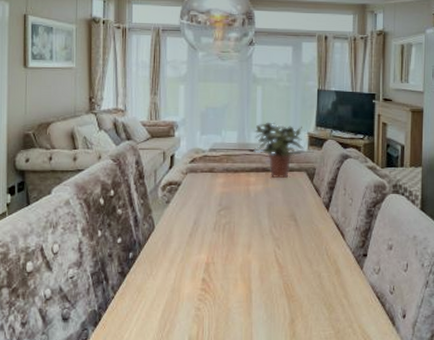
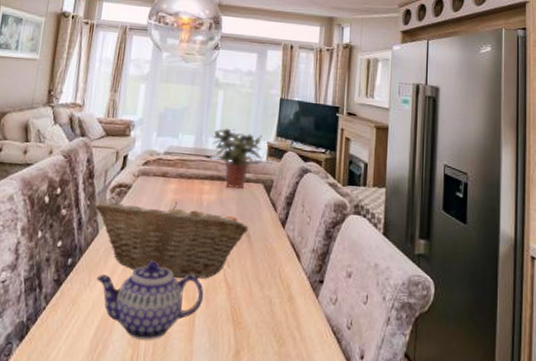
fruit basket: none [149,194,295,263] -> present [95,201,248,279]
teapot: none [157,249,258,317] -> present [96,261,204,340]

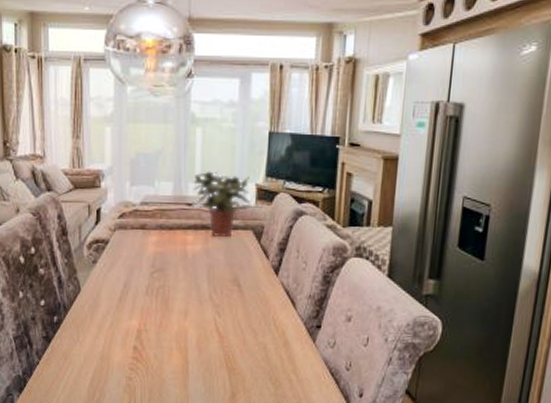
fruit basket: present [95,201,248,279] -> none [73,254,238,331]
teapot: present [96,261,204,340] -> none [85,315,196,387]

